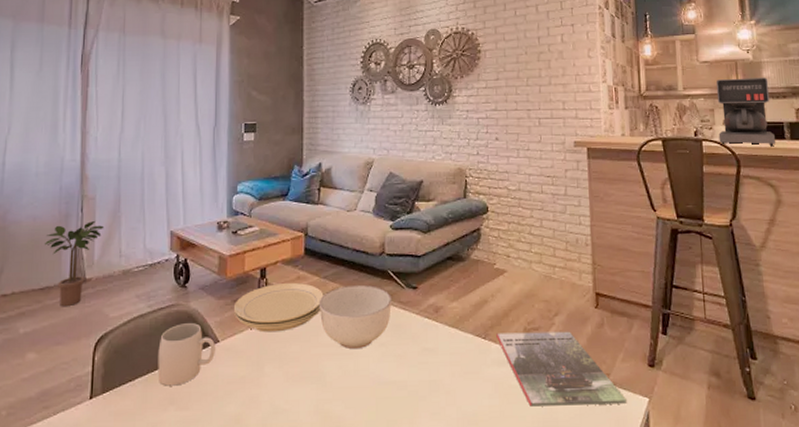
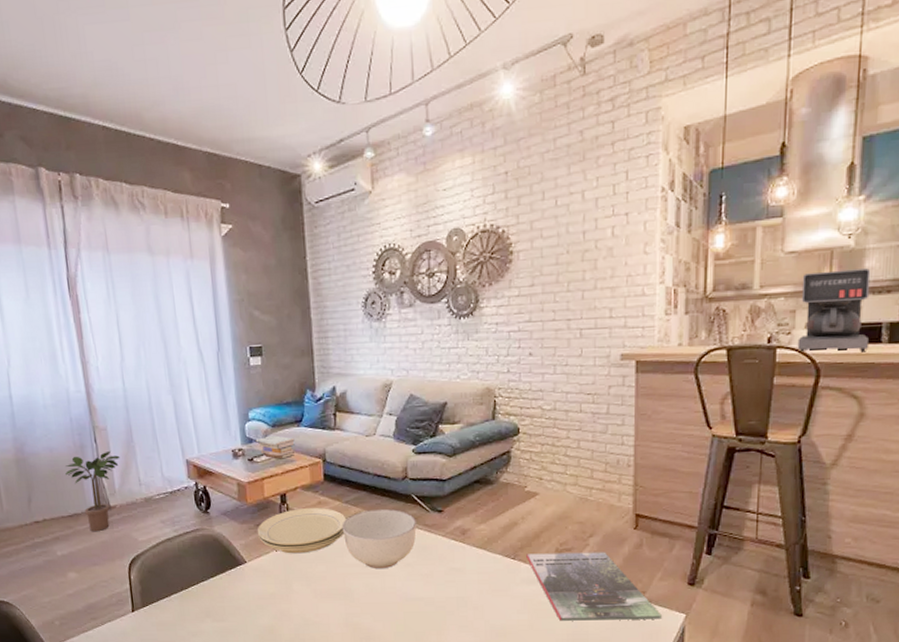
mug: present [158,323,215,386] -> none [189,546,244,601]
books: none [241,208,279,233] -> present [255,435,295,459]

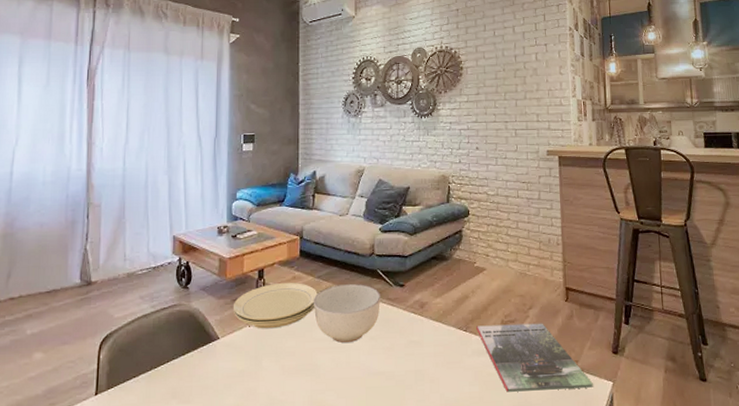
potted plant: present [65,450,120,532] -> none [52,226,110,309]
books: present [255,435,295,459] -> none [240,214,276,236]
coffee maker: present [797,268,871,353] -> none [672,93,724,155]

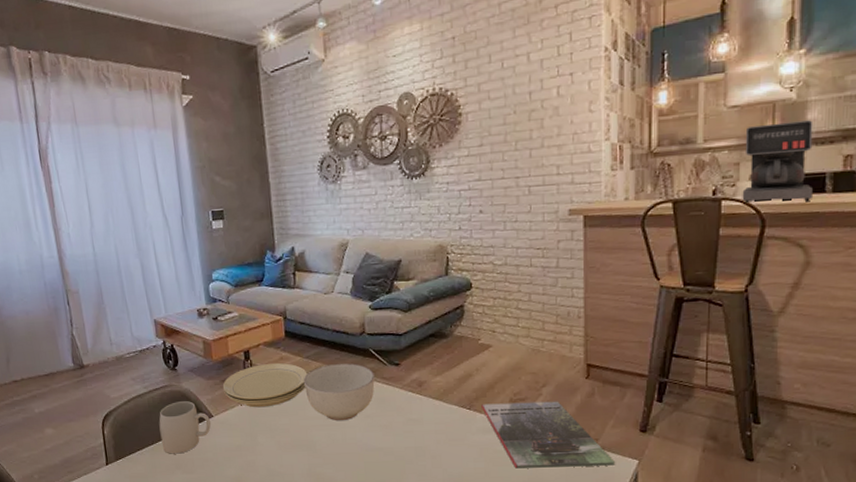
mug: none [160,322,215,381] -> present [159,401,211,454]
coffee maker: none [672,93,724,155] -> present [742,120,813,204]

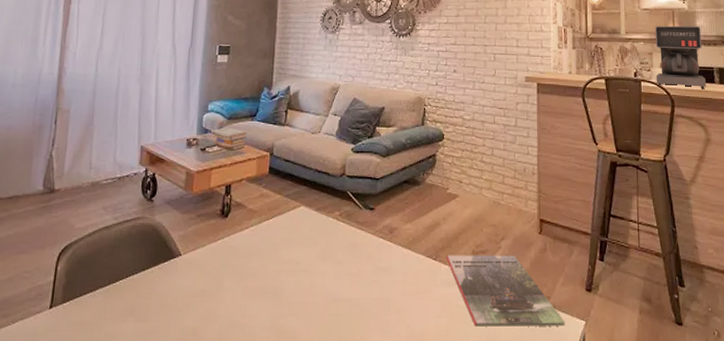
mug: present [159,401,211,454] -> none [119,236,177,298]
books: none [219,295,257,318] -> present [210,127,247,151]
plate: present [222,362,308,408] -> none [197,199,285,248]
bowl: present [303,362,376,420] -> none [279,204,350,265]

